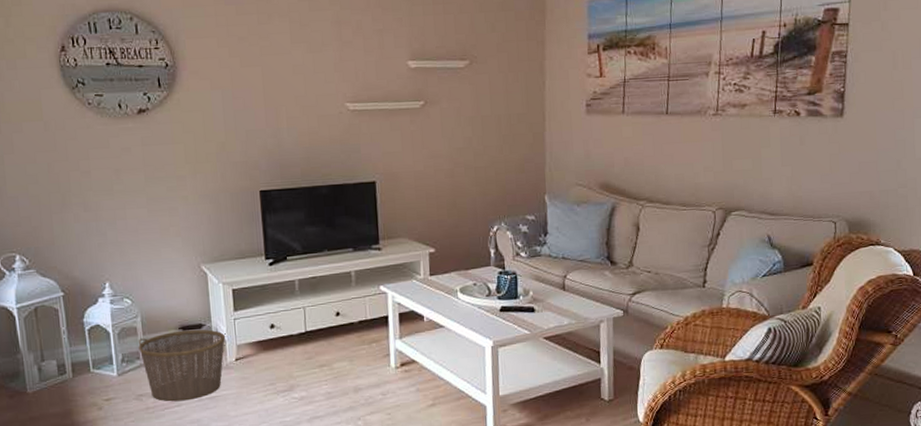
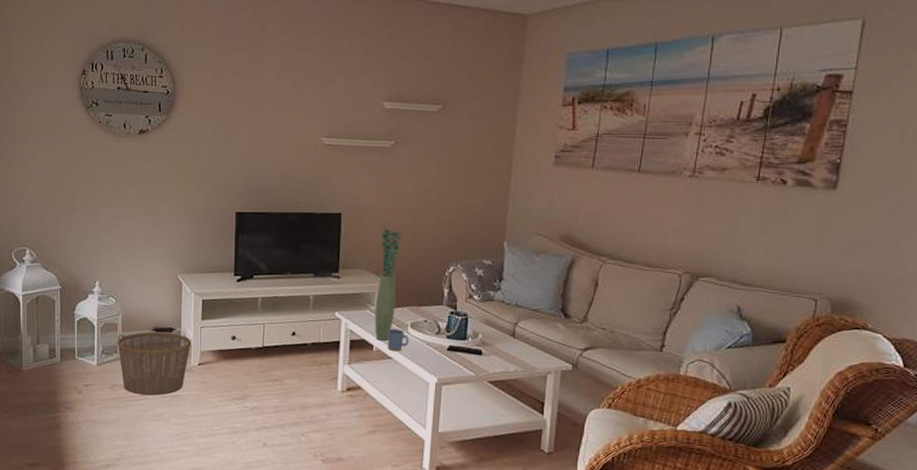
vase: none [419,189,443,310] -> present [374,224,401,341]
mug: none [438,296,460,320] -> present [388,329,409,352]

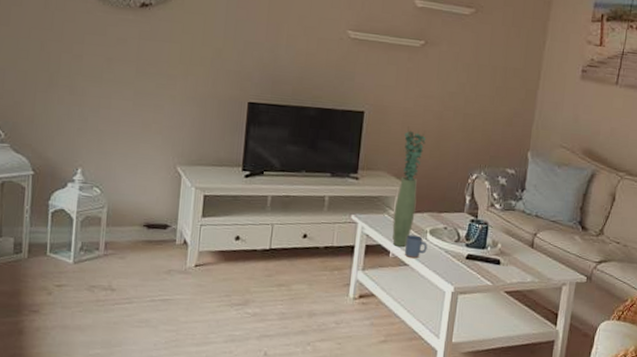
basket: present [117,331,192,396] -> none [99,227,190,299]

